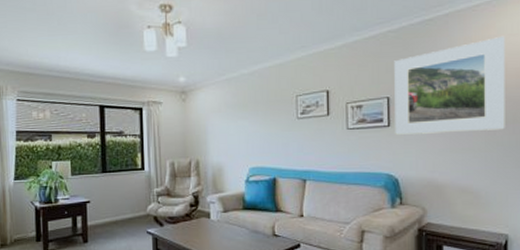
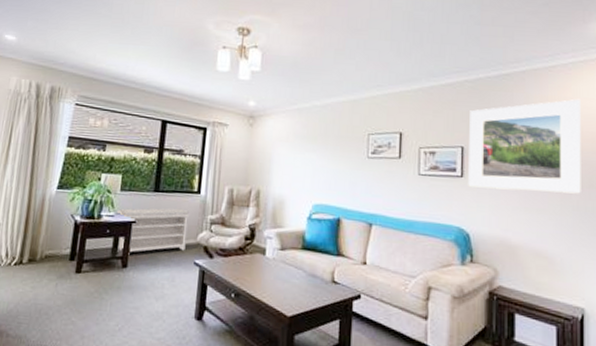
bench: none [71,185,138,231] -> present [116,208,190,255]

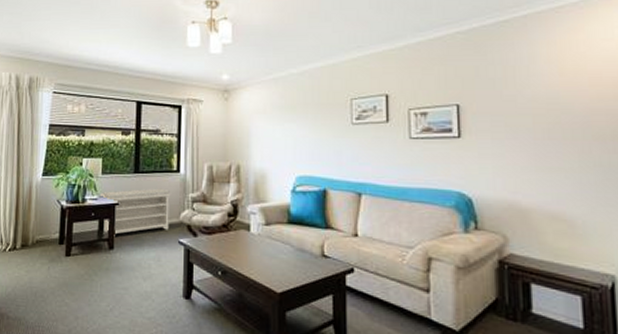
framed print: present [468,99,581,194] -> none [464,40,603,148]

